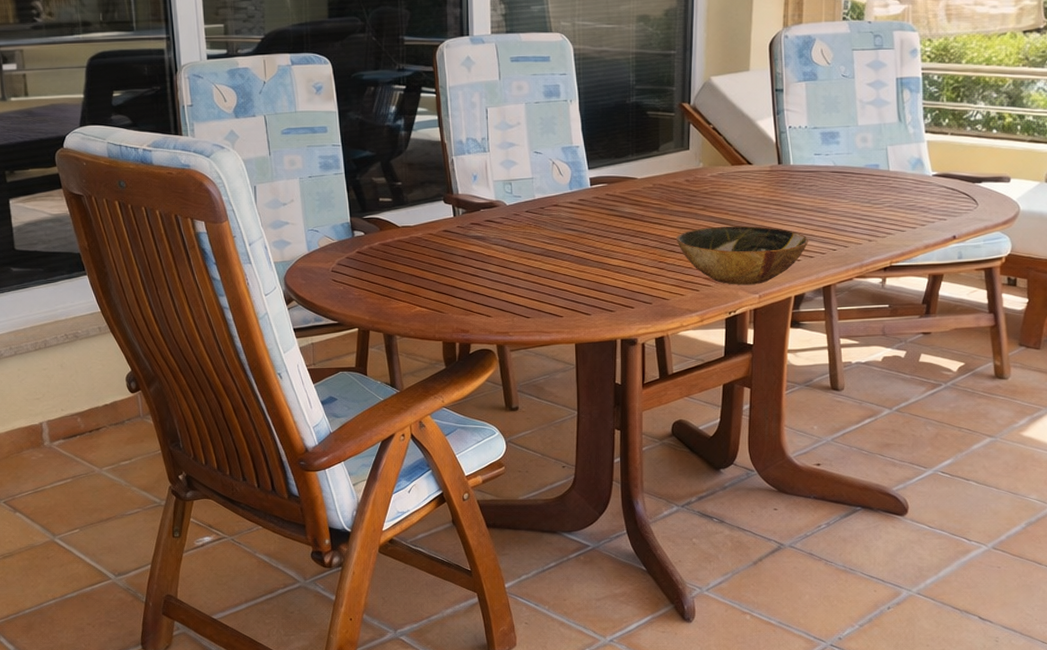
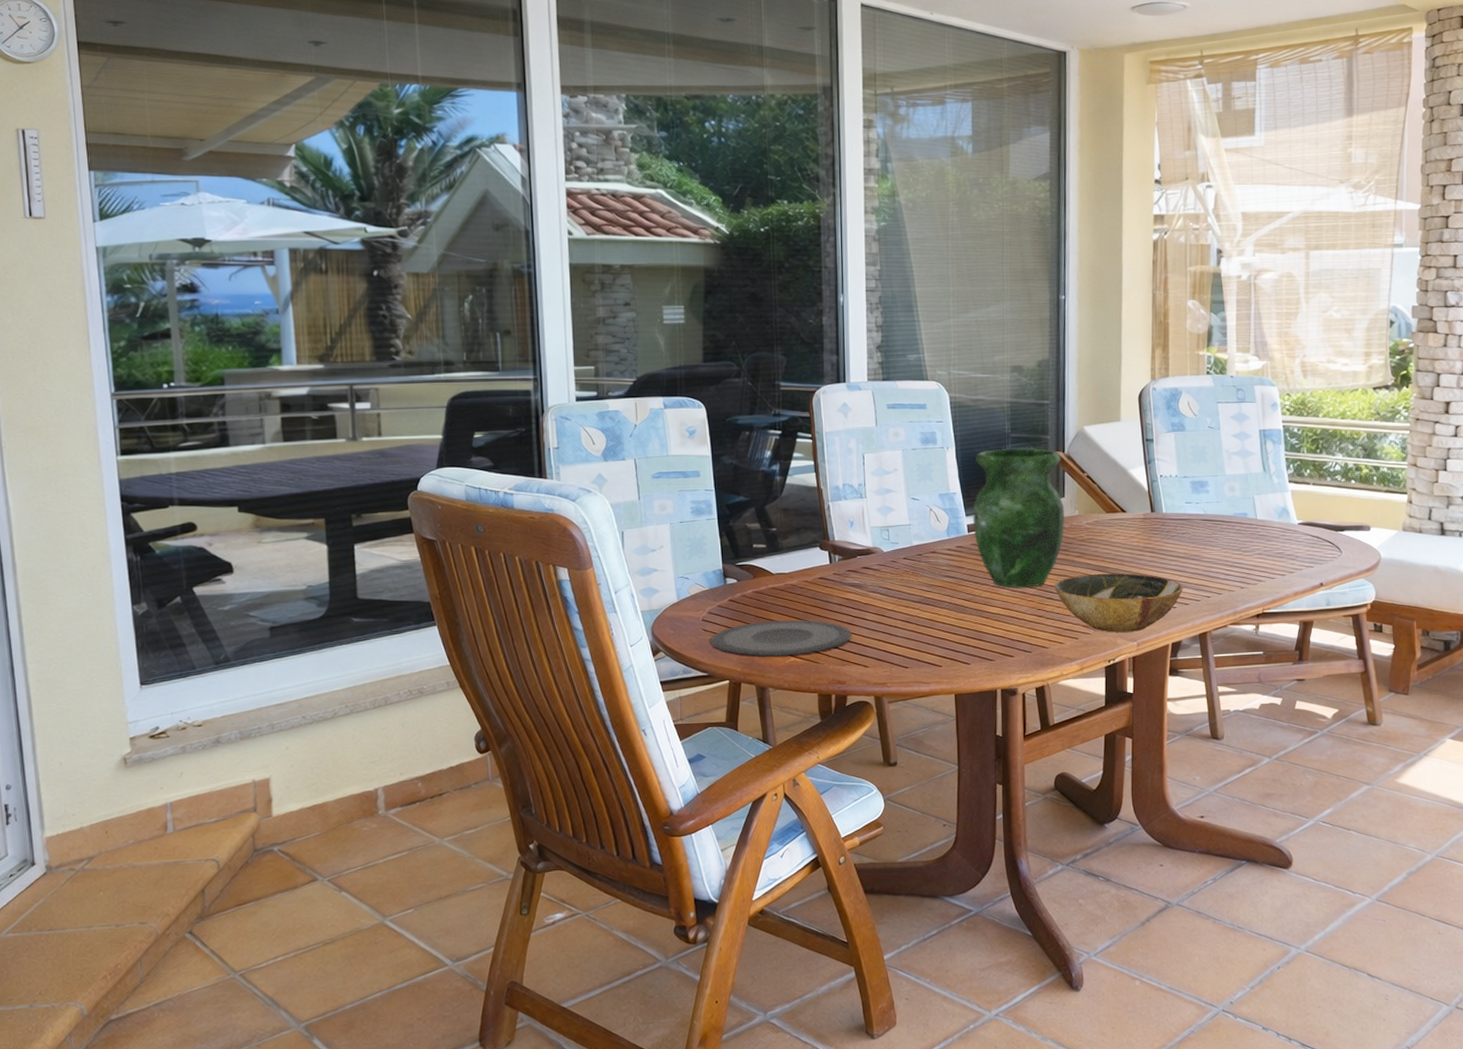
plate: none [339,271,475,306] -> present [709,620,852,657]
vase: none [595,100,688,241] -> present [973,448,1065,588]

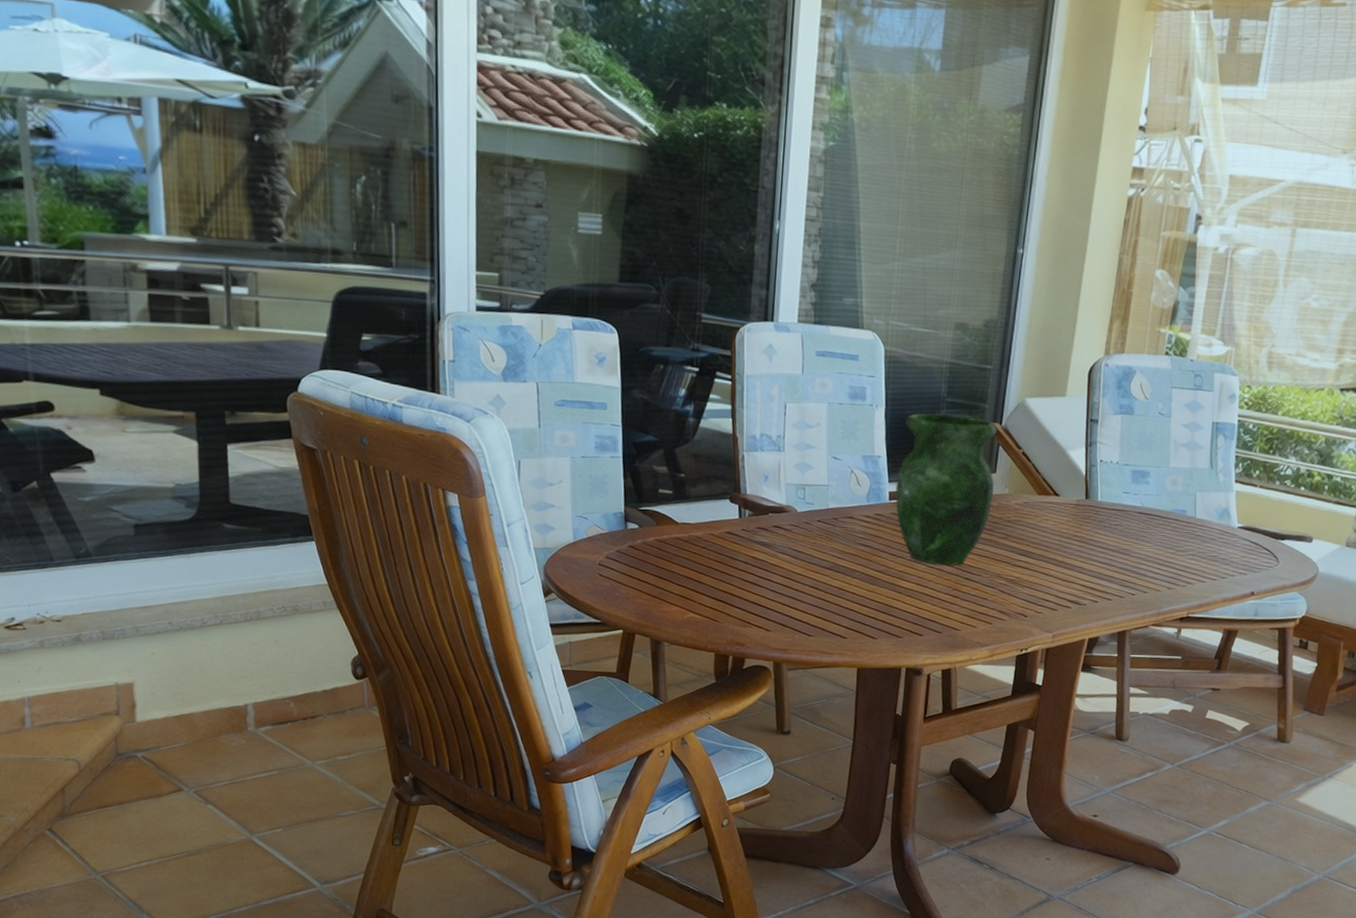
plate: present [709,620,852,657] -> none [605,572,756,611]
bowl: present [1054,573,1184,633] -> none [974,557,1109,623]

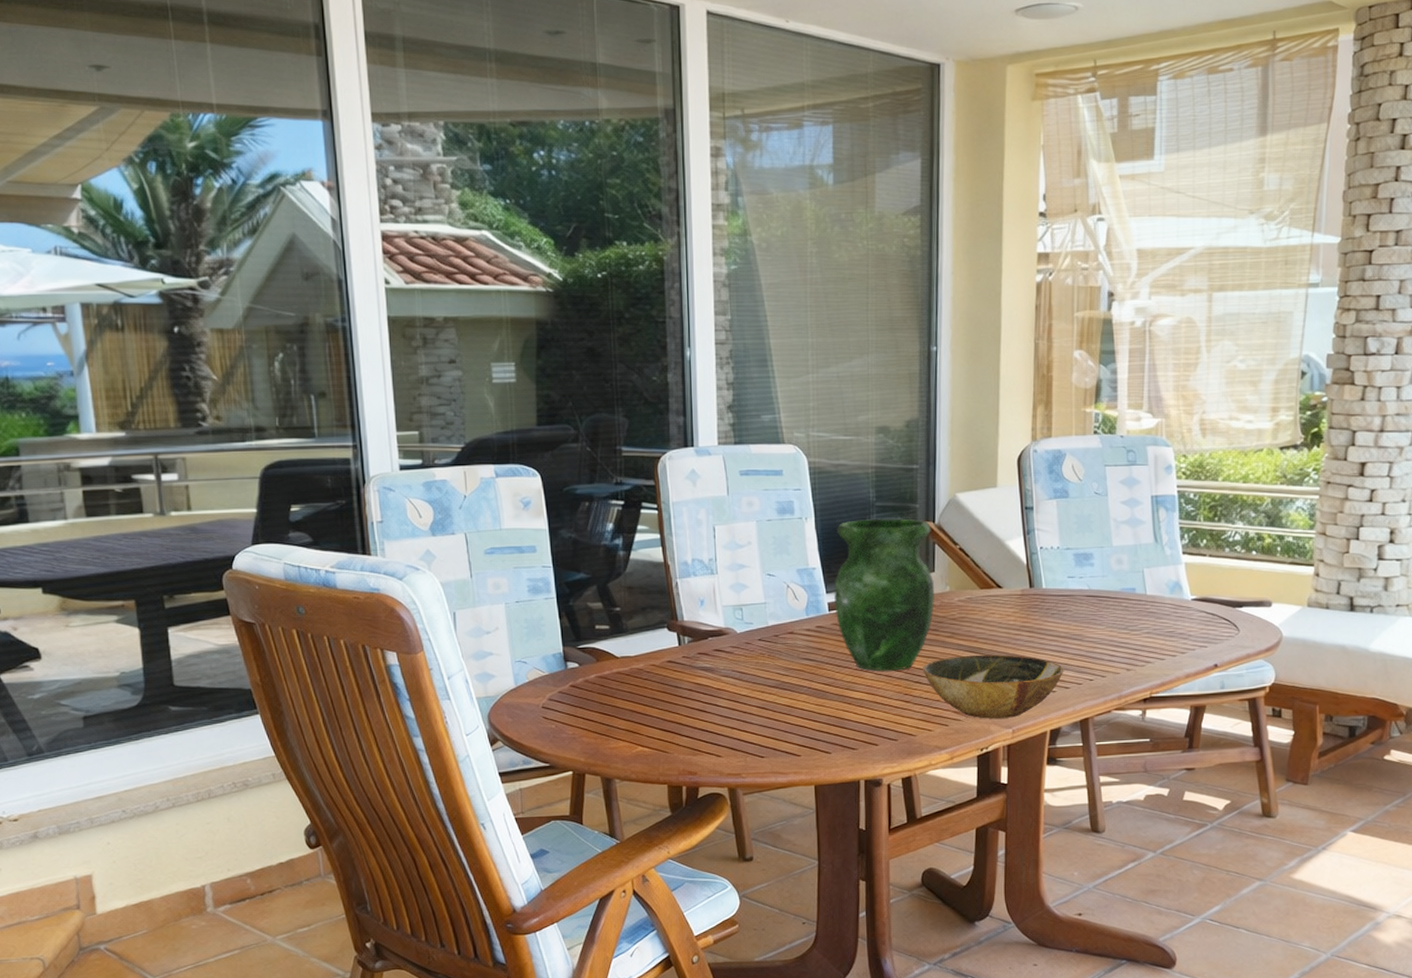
bowl: none [974,557,1109,623] -> present [923,654,1064,719]

